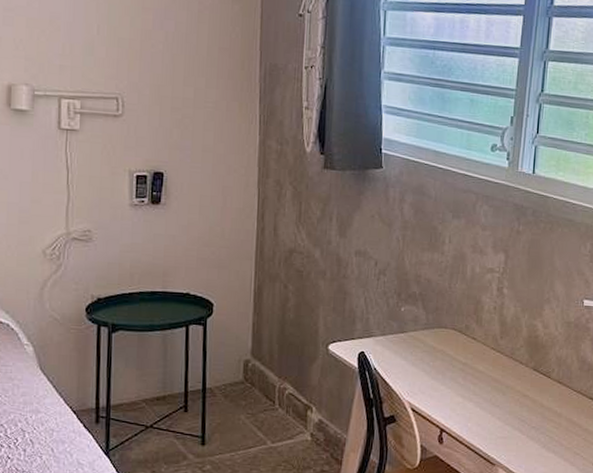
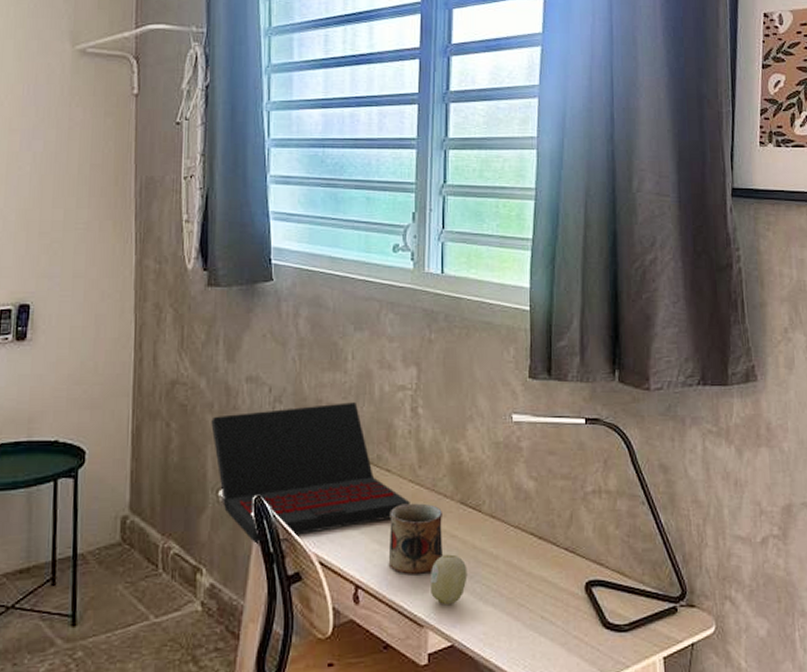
laptop: none [323,279,491,389] -> present [211,402,410,542]
mug: none [469,366,518,425] -> present [388,503,442,575]
fruit: none [502,410,535,450] -> present [429,554,468,606]

